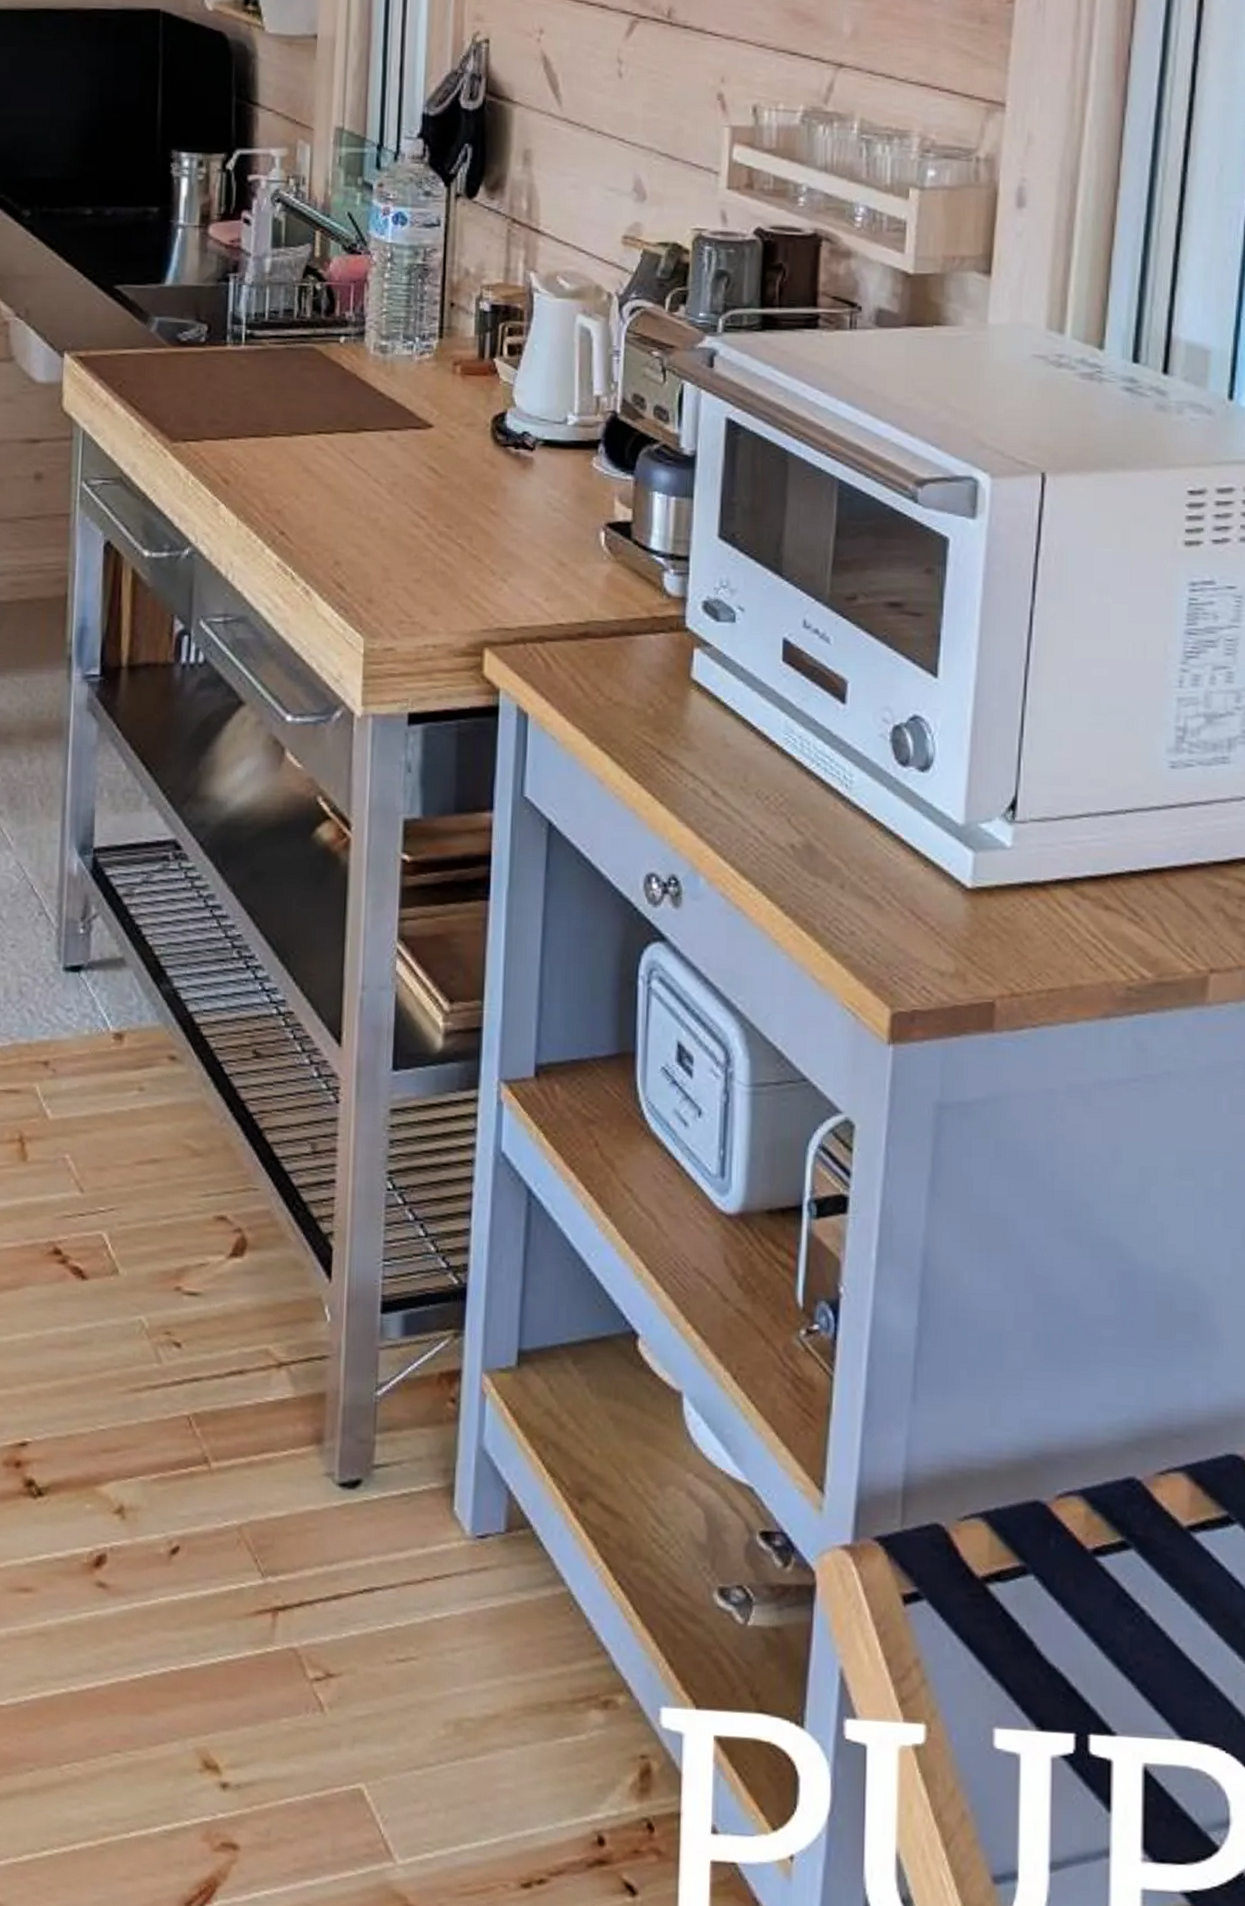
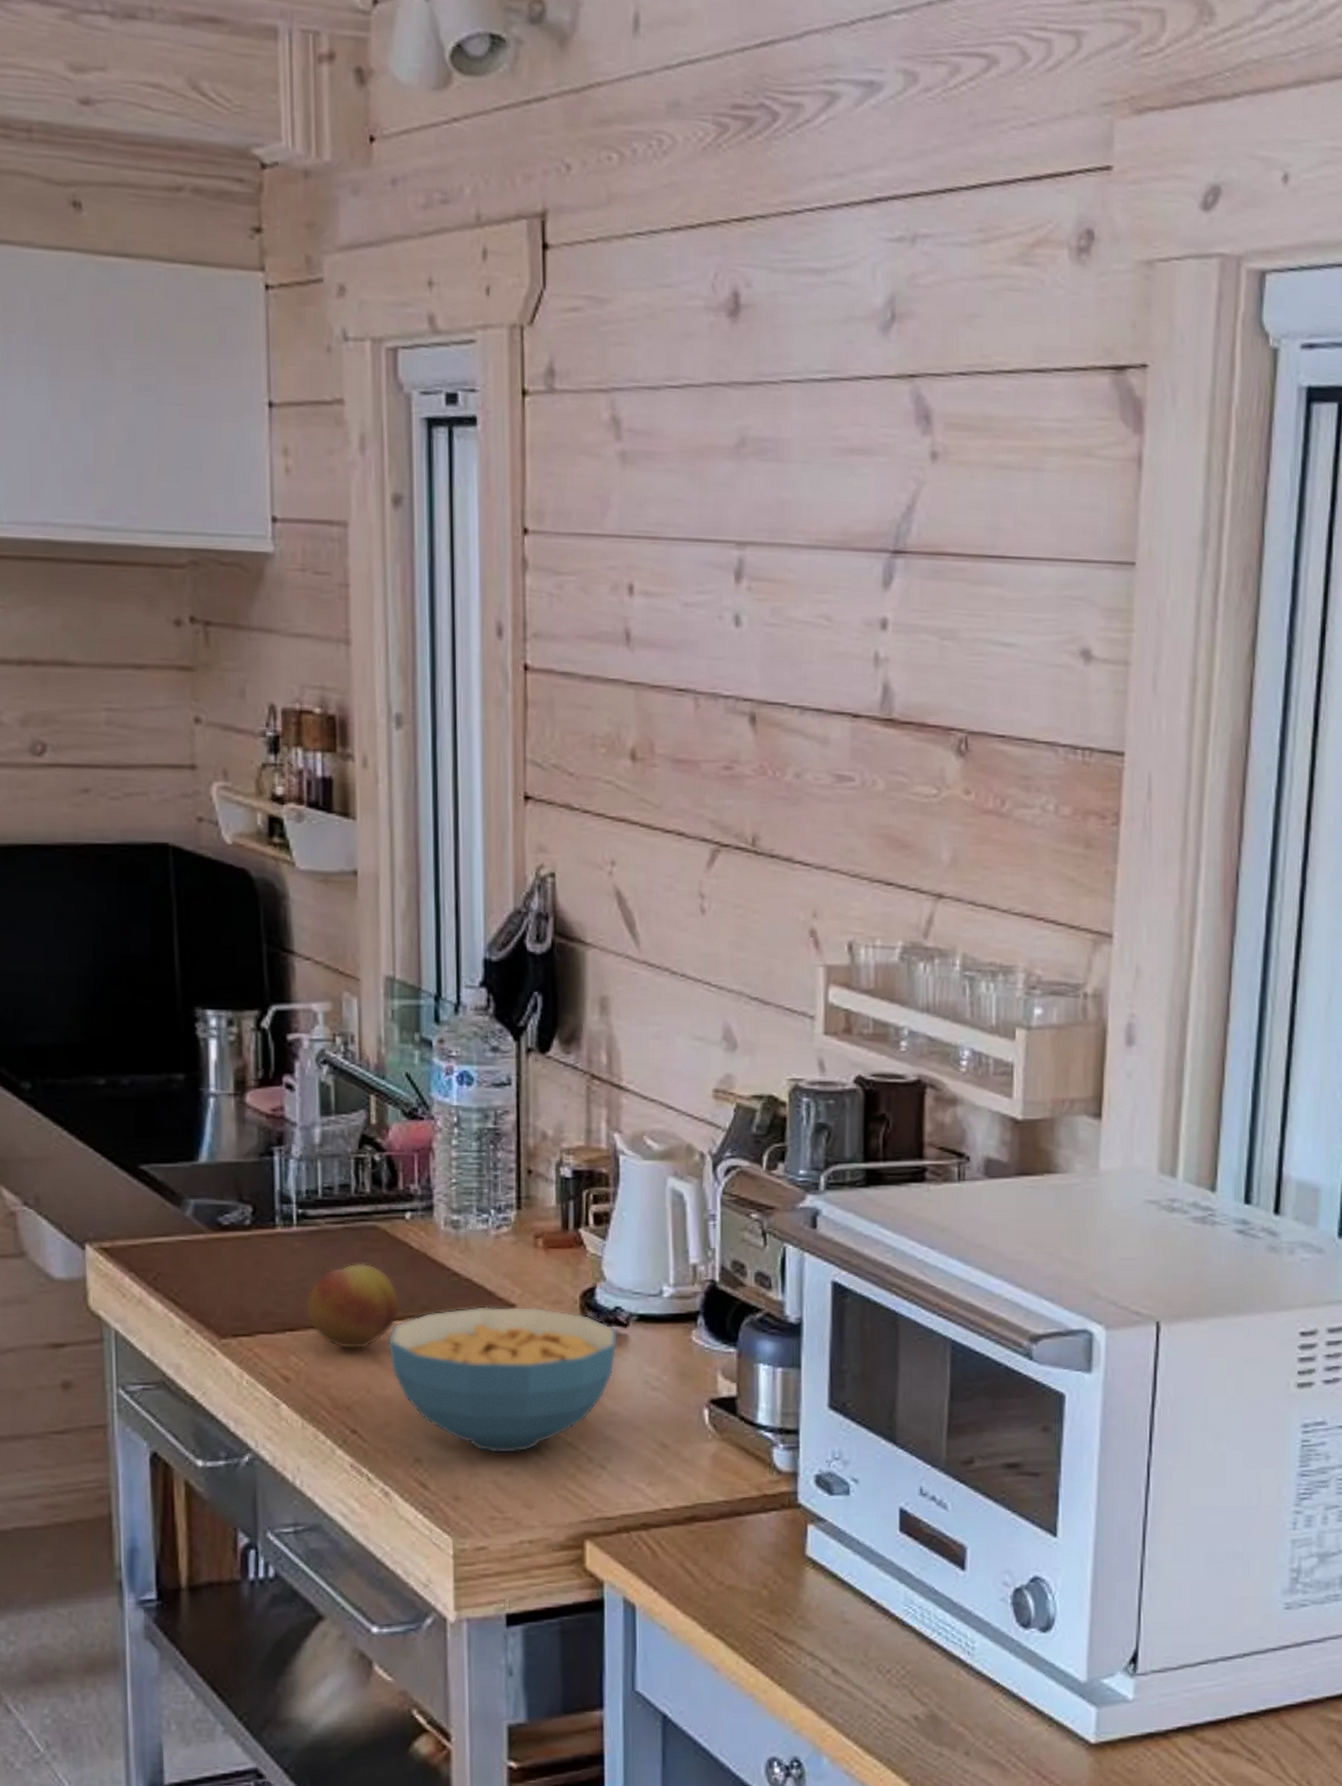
fruit: none [246,380,331,459] -> present [305,1263,401,1349]
cereal bowl: none [316,425,525,563] -> present [387,1306,618,1454]

